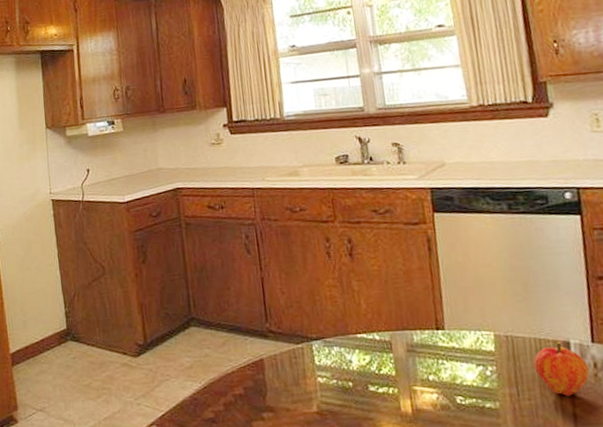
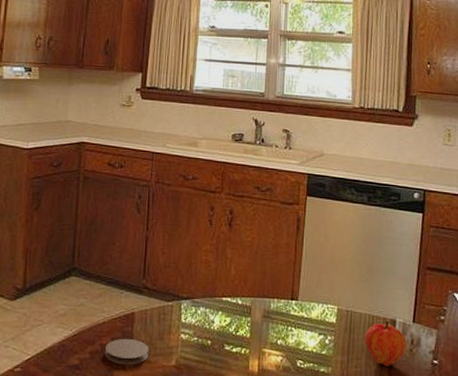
coaster: none [239,387,287,415] -> present [104,339,149,365]

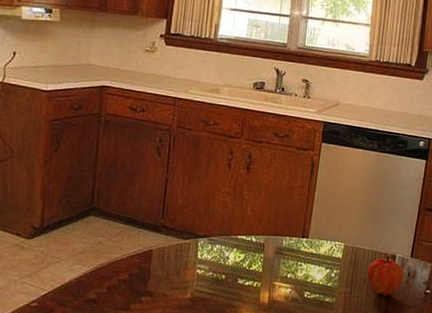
coaster: present [104,339,149,365] -> none [121,274,166,299]

